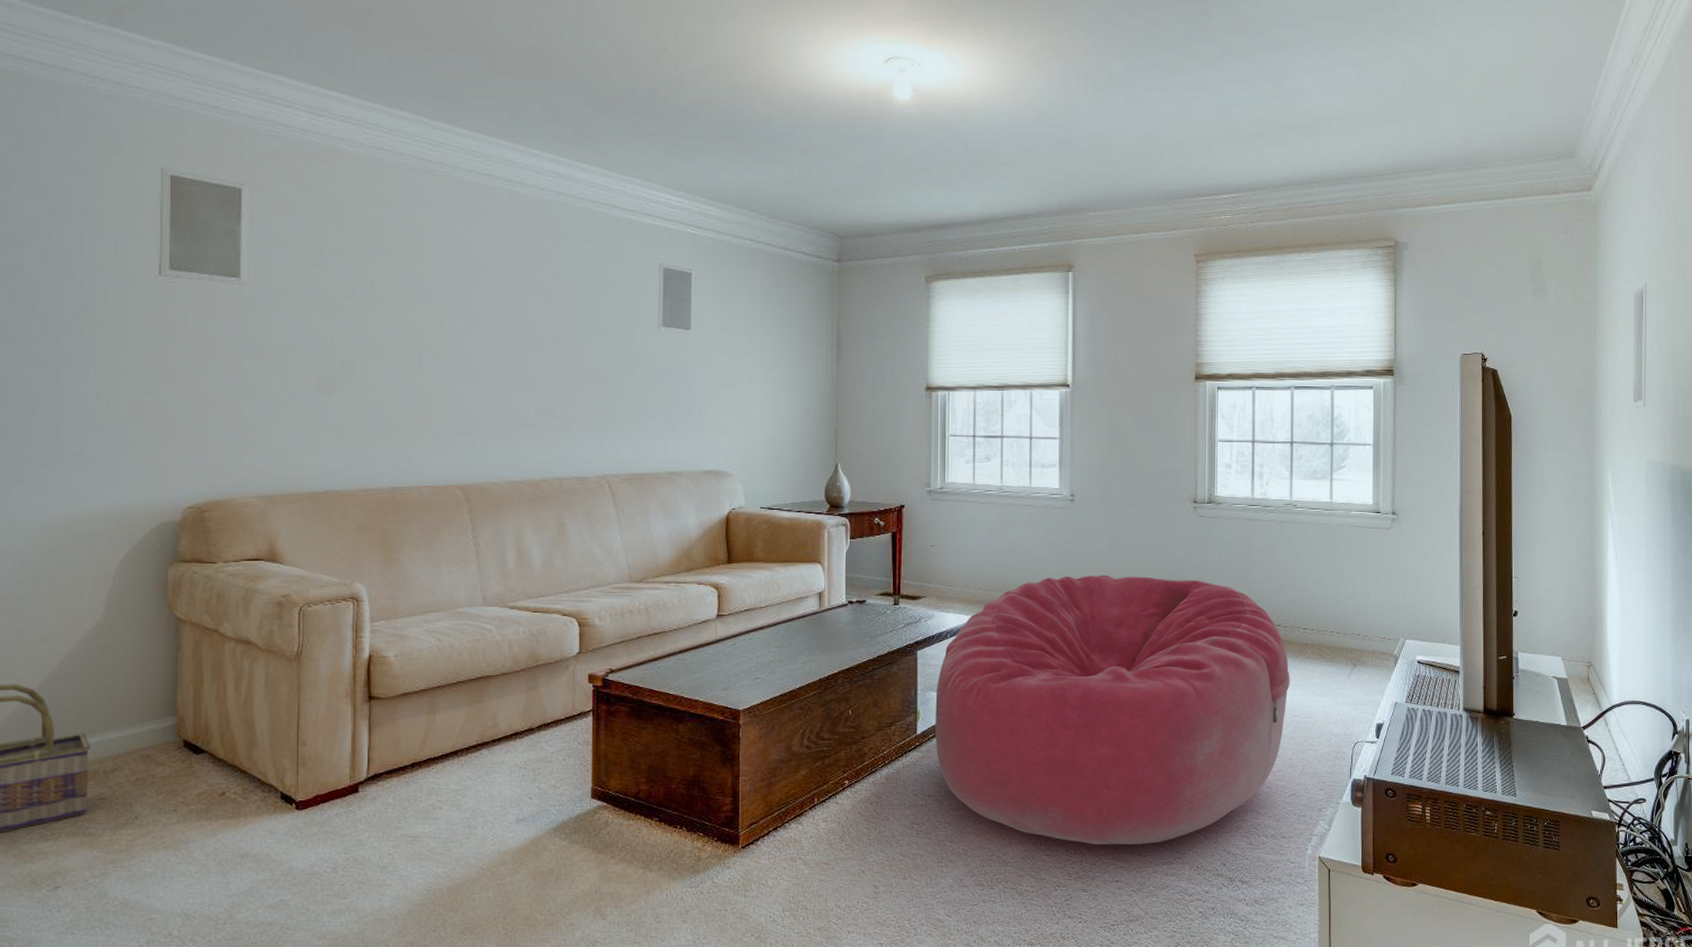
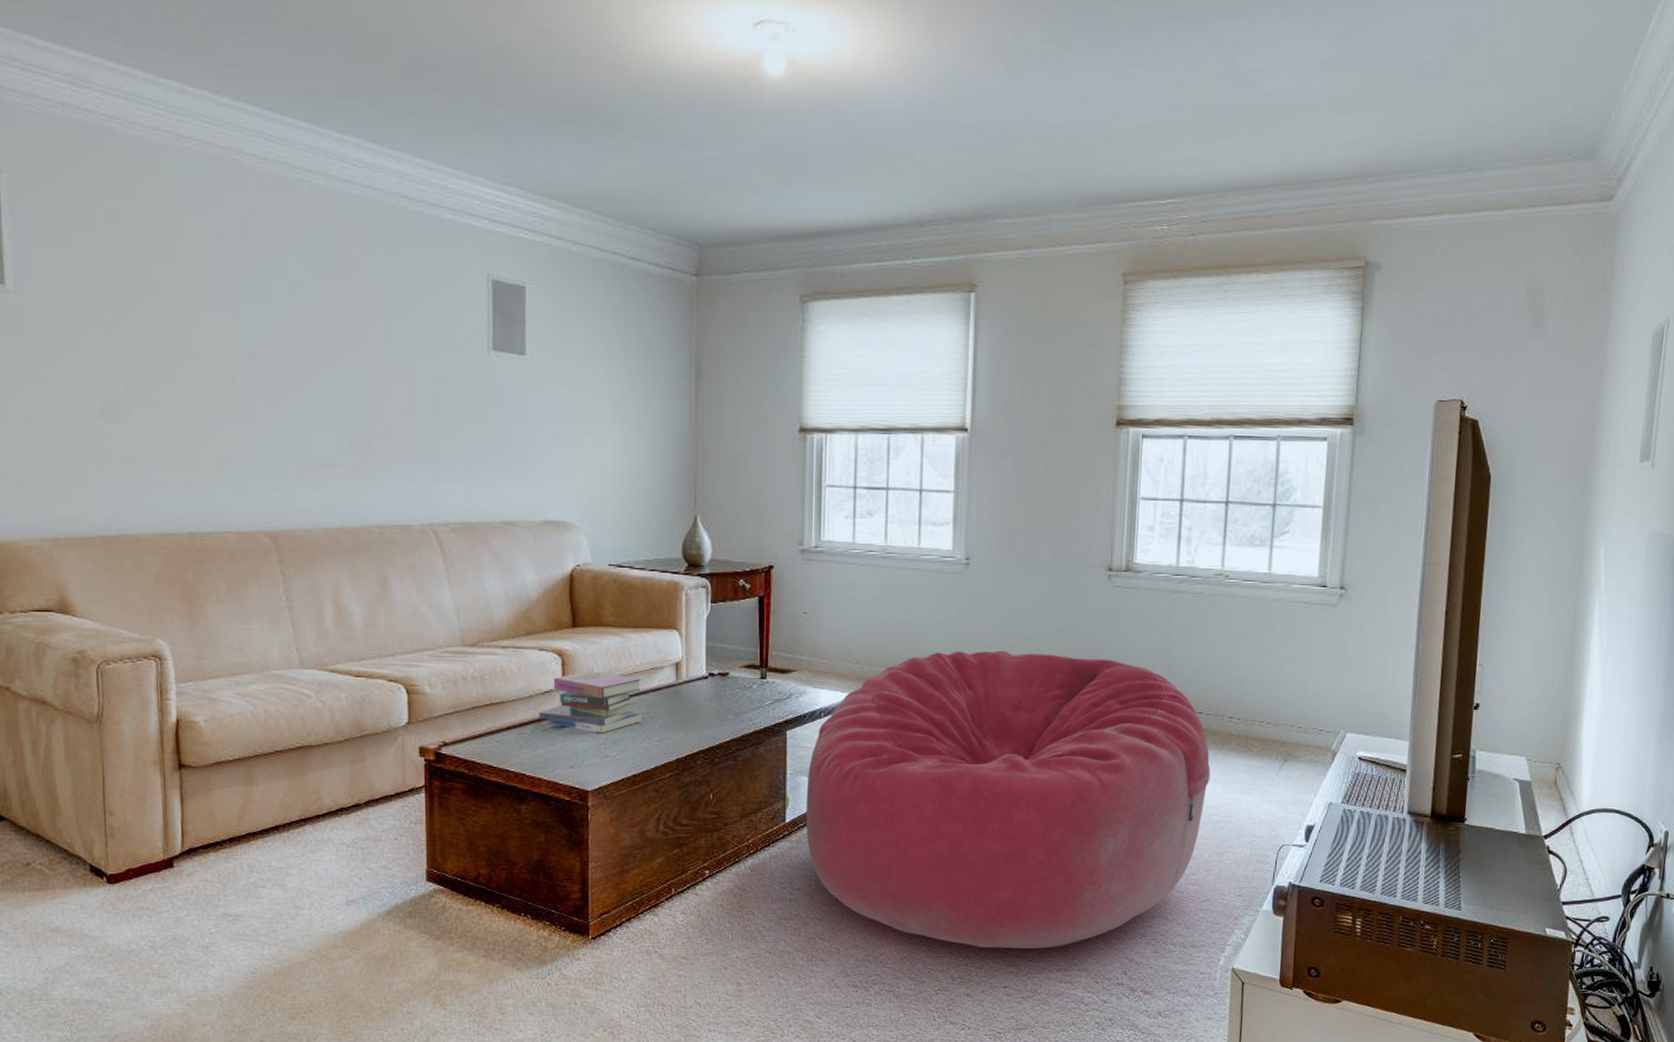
books: none [697,602,789,658] -> present [539,671,642,733]

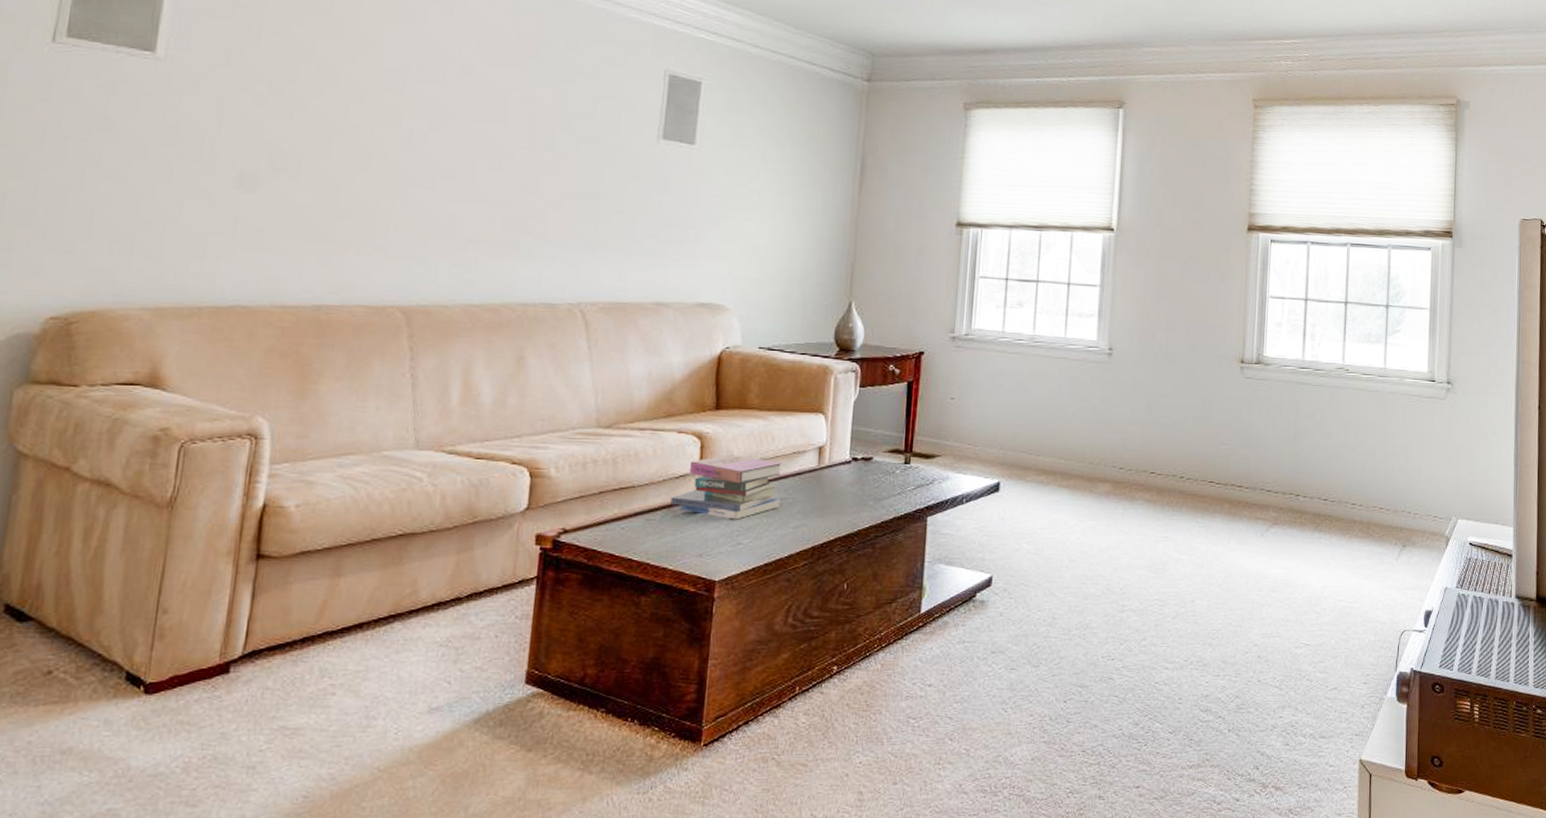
bean bag chair: present [806,650,1211,949] -> none [941,437,1336,745]

